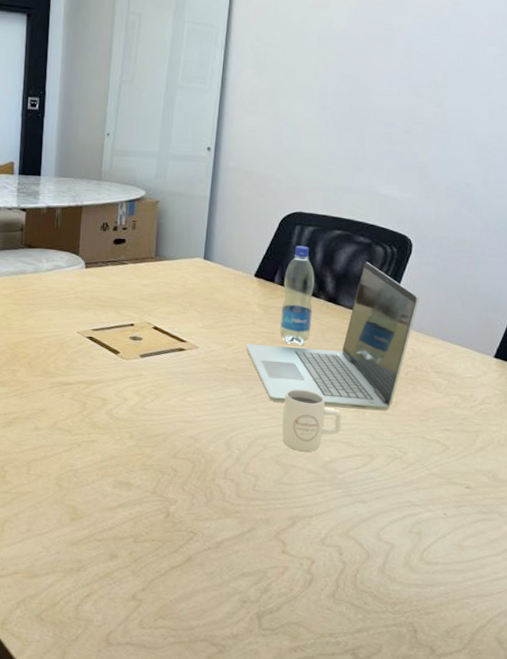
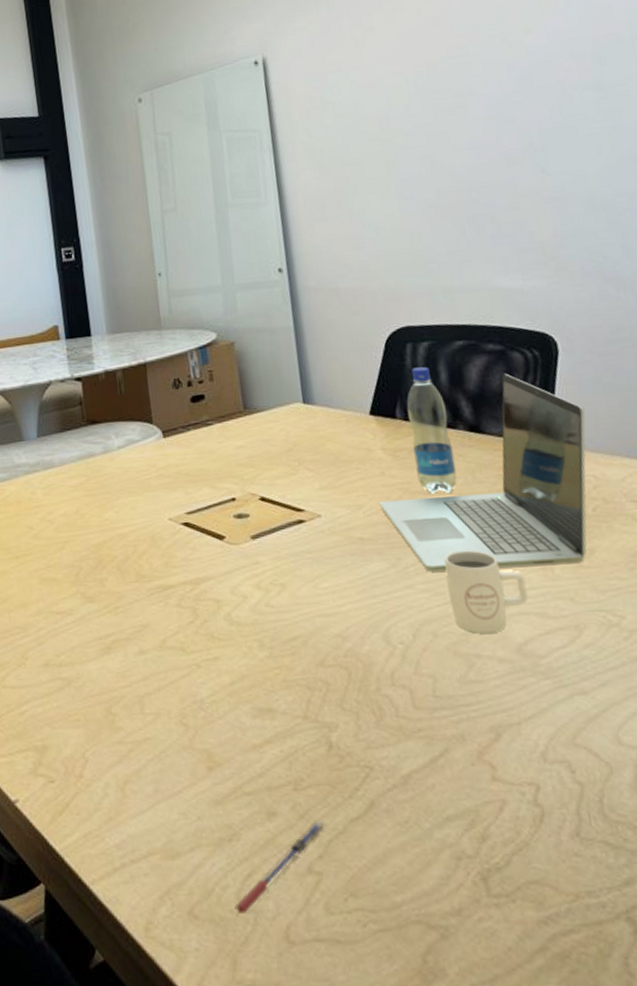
pen: none [72,565,151,621] -> present [234,821,324,914]

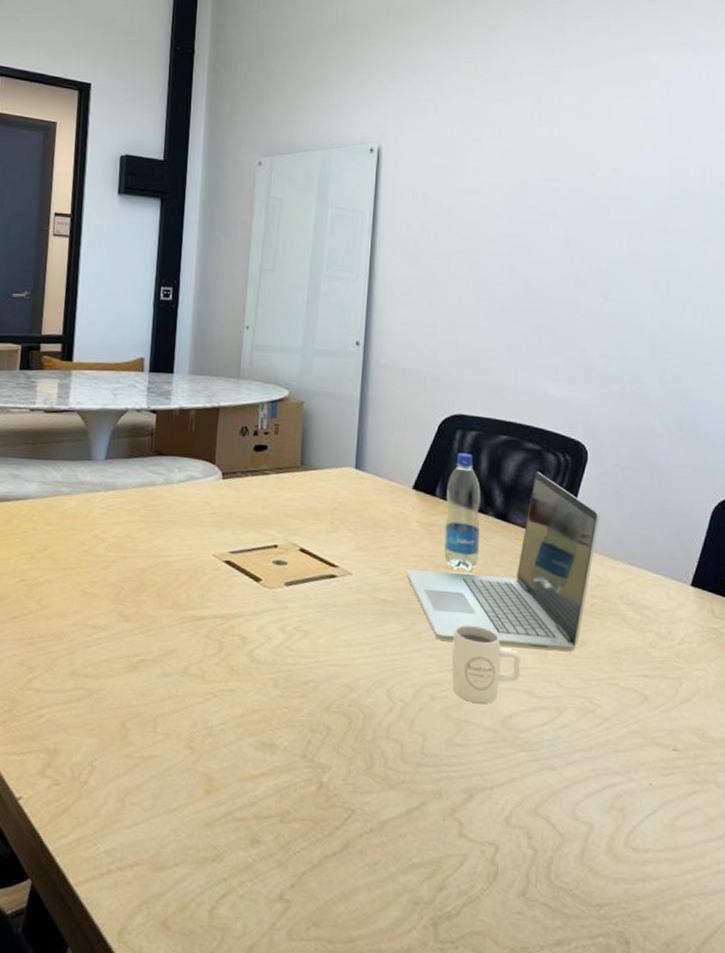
pen: present [234,821,324,914] -> none [205,853,301,930]

